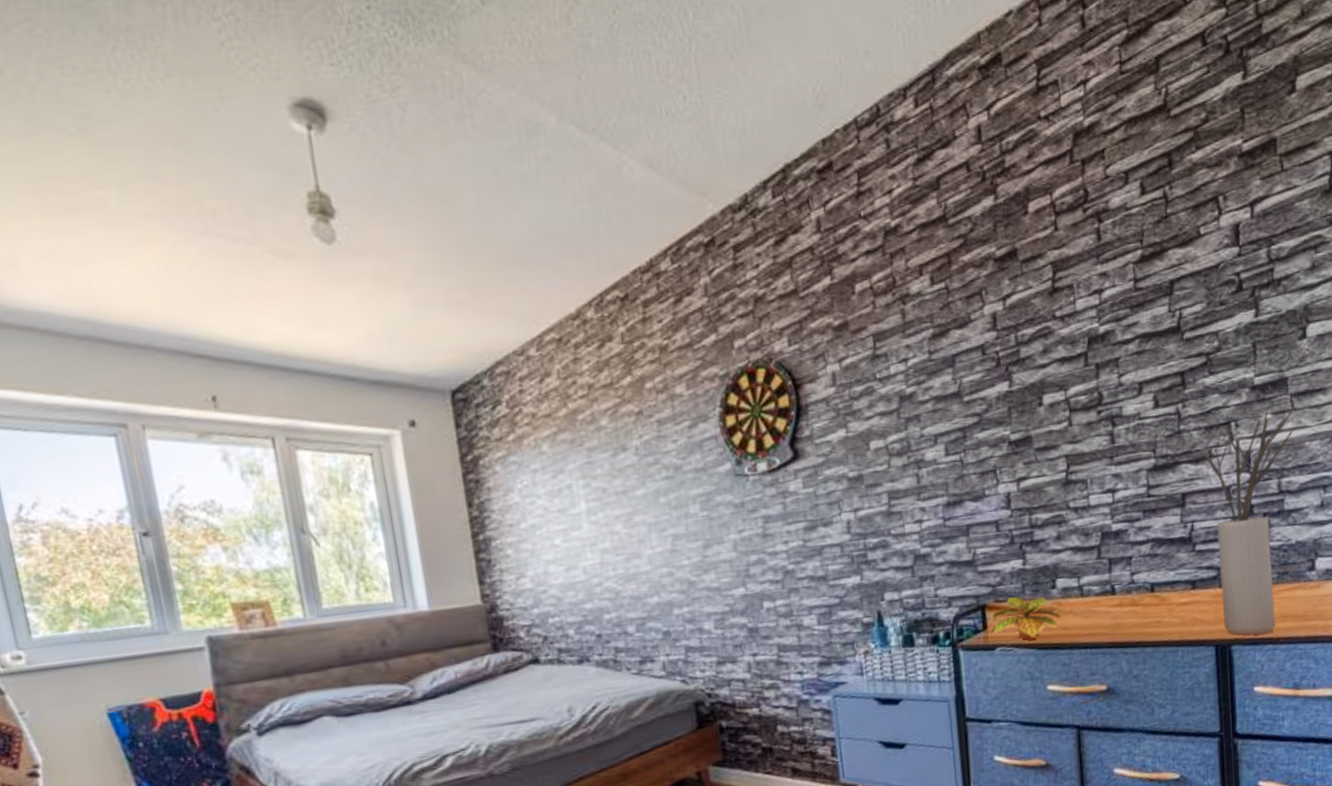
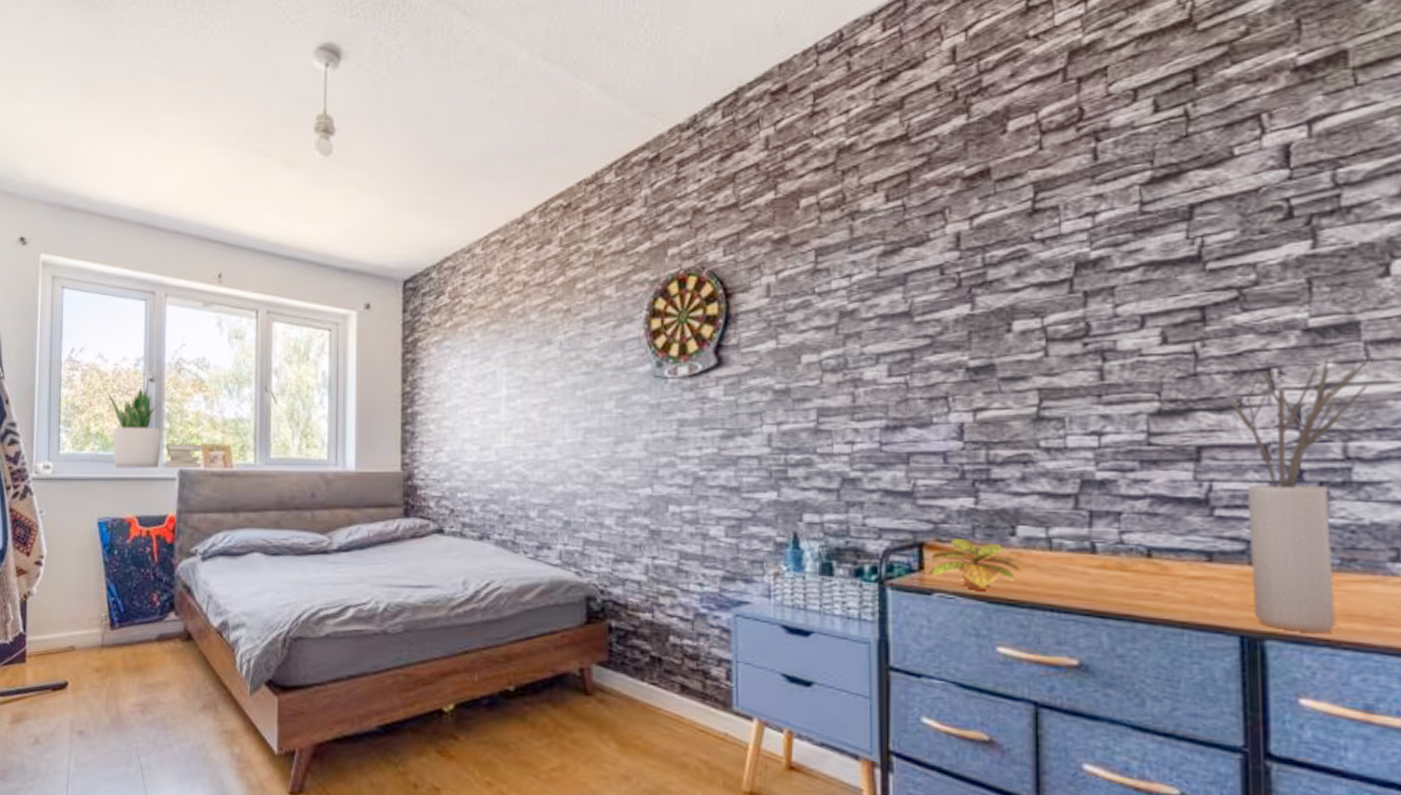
planter: none [85,544,178,647] -> present [107,387,160,469]
books: none [182,604,235,637] -> present [163,444,203,468]

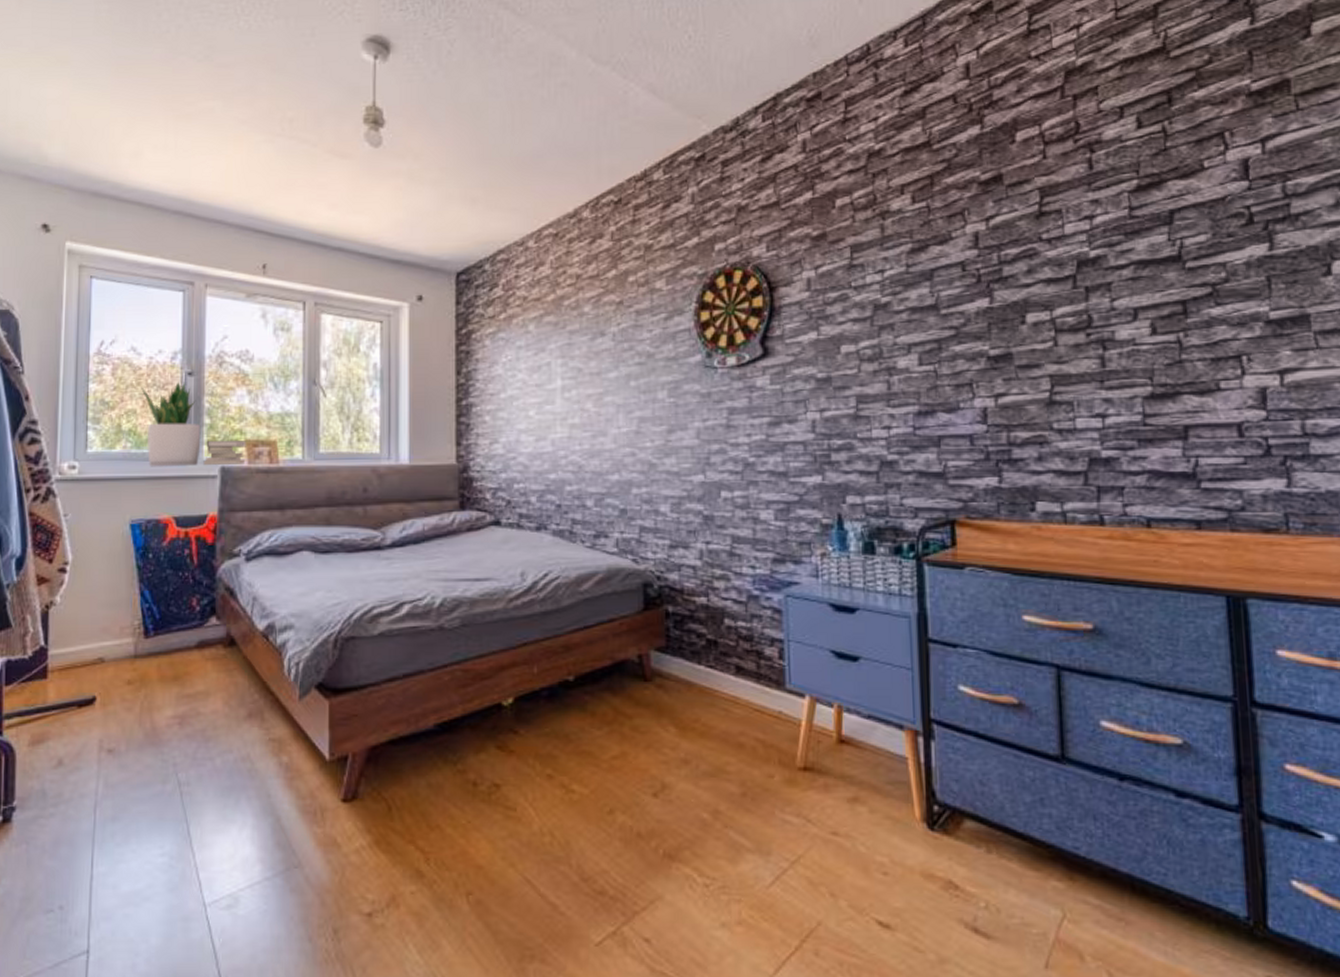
plant: present [928,539,1026,589] -> none [960,516,1045,562]
vase: present [1229,359,1369,634] -> none [1209,347,1318,591]

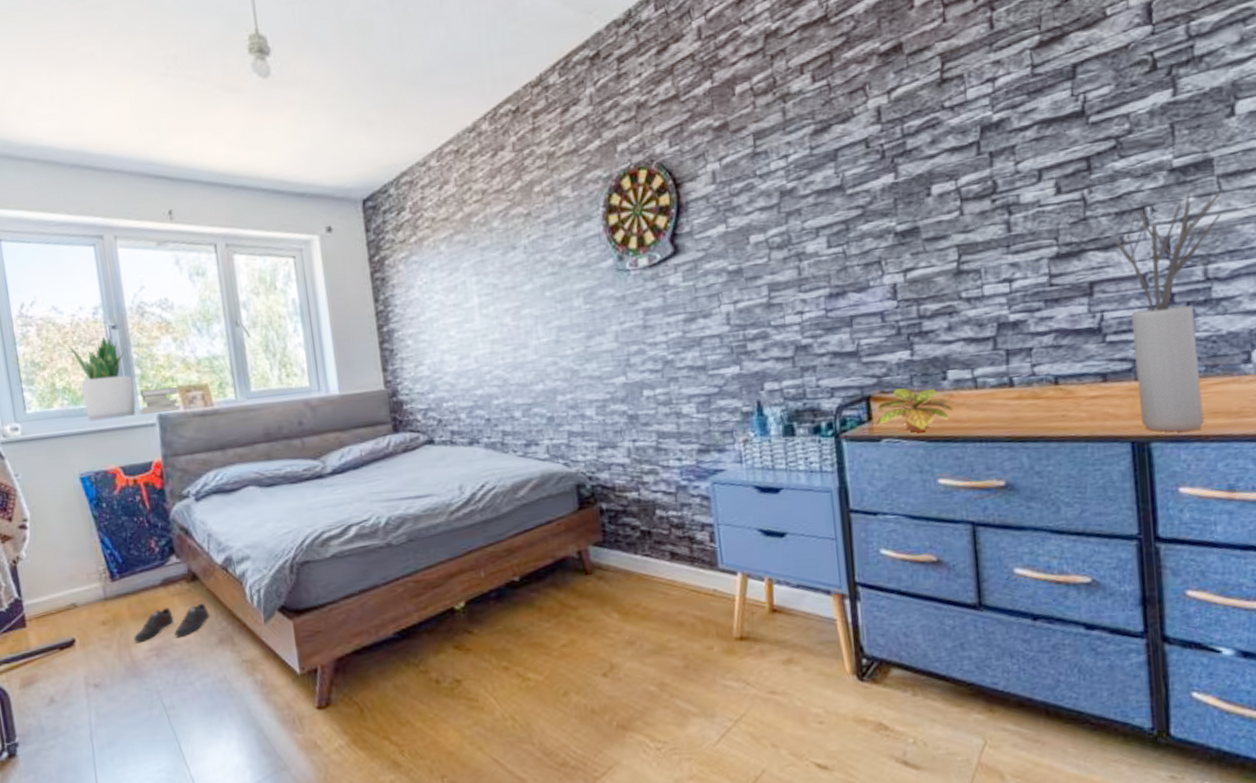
shoe: none [158,670,242,707] -> present [134,602,209,642]
plant: none [960,516,1045,562] -> present [875,388,957,431]
vase: none [1209,347,1318,591] -> present [1113,191,1221,433]

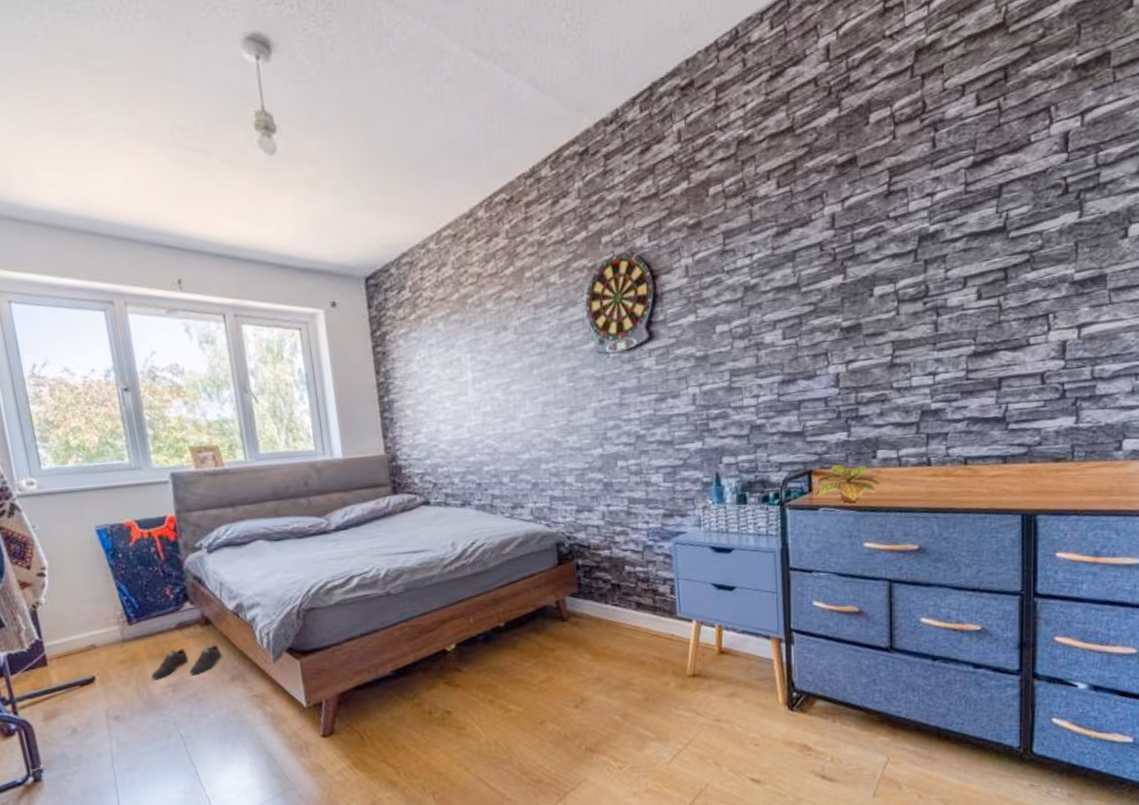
planter: present [68,335,136,422] -> none [81,397,149,478]
books: present [140,386,181,414] -> none [153,447,192,472]
vase: present [1113,191,1221,433] -> none [1021,303,1110,507]

